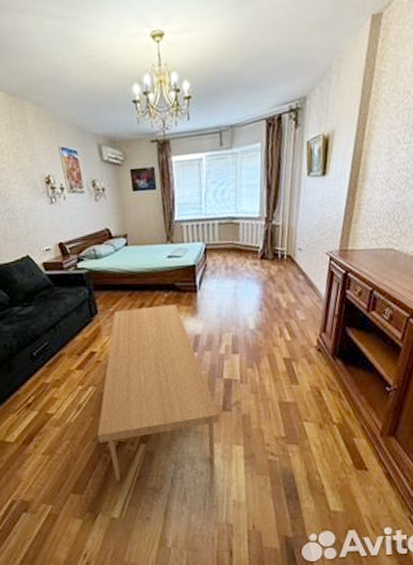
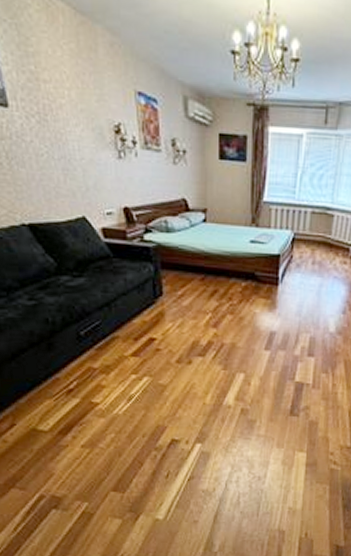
coffee table: present [97,304,220,481] -> none [148,294,285,481]

